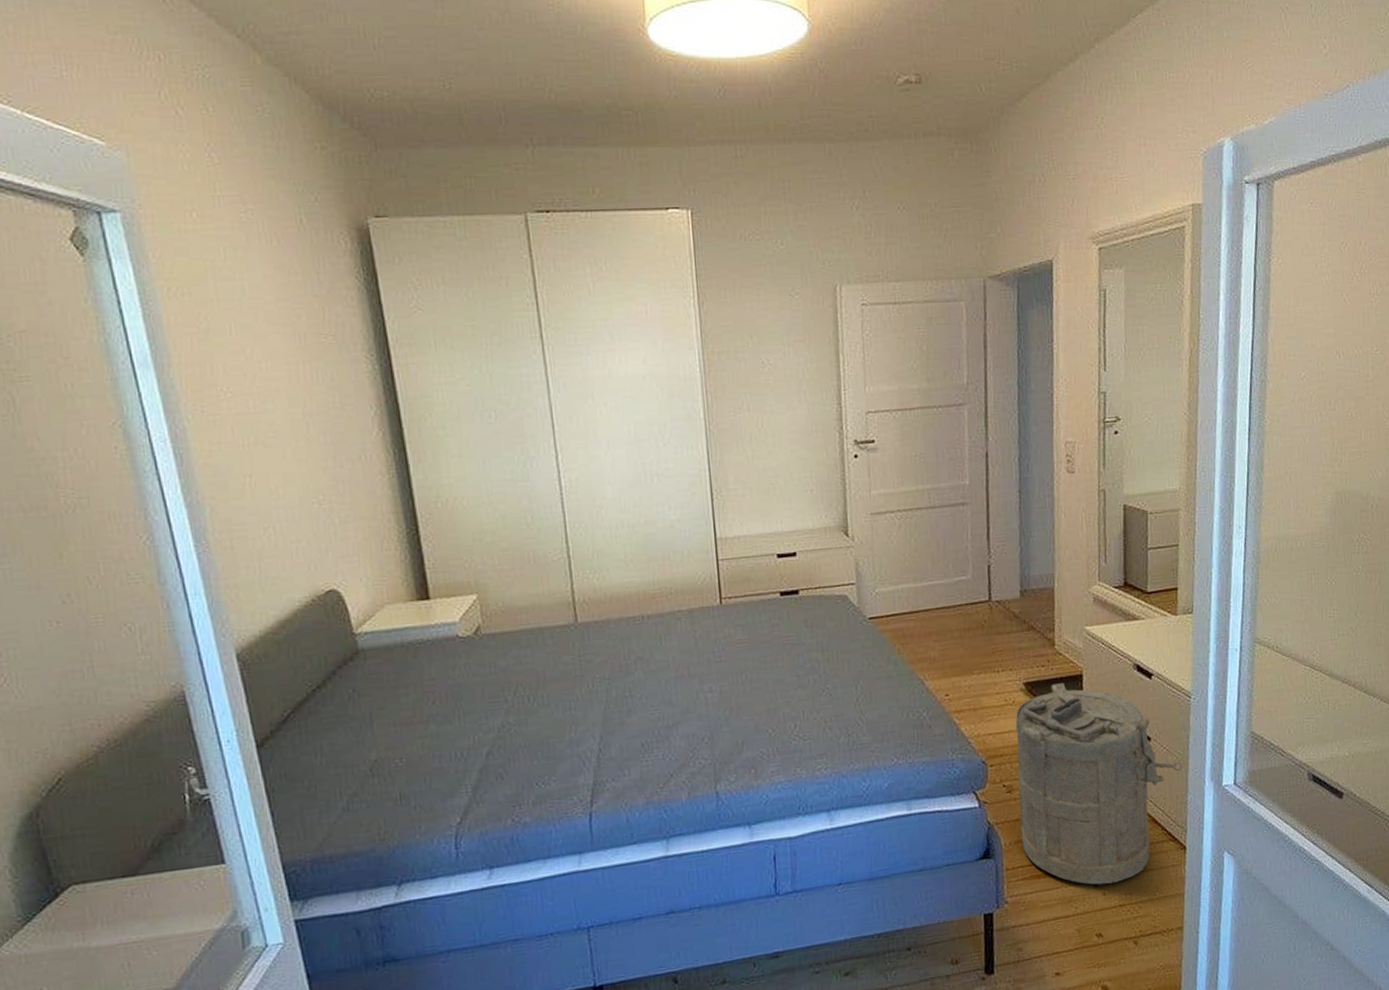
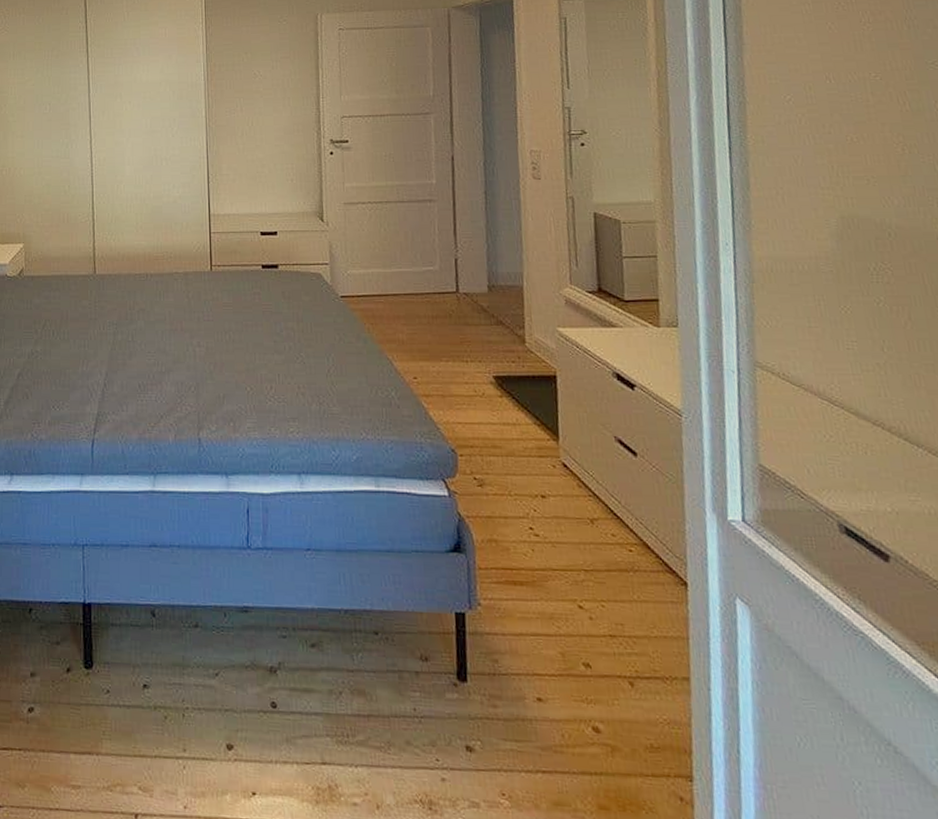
laundry hamper: present [1015,683,1183,885] -> none [485,381,677,608]

